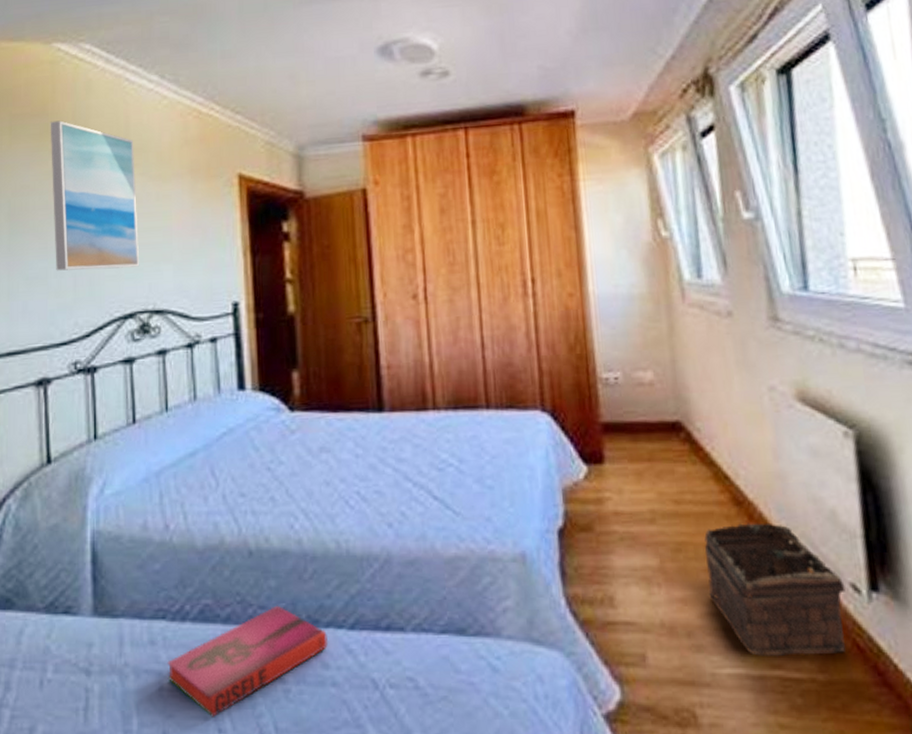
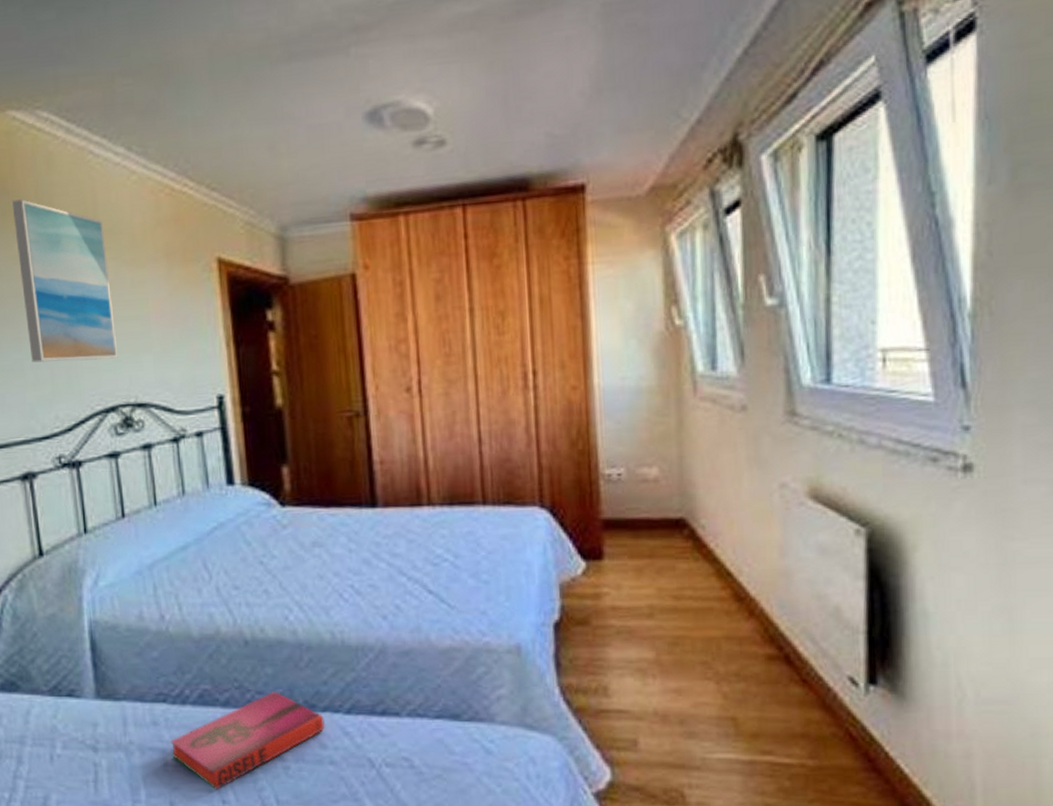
basket: present [704,523,846,657] -> none [702,618,843,744]

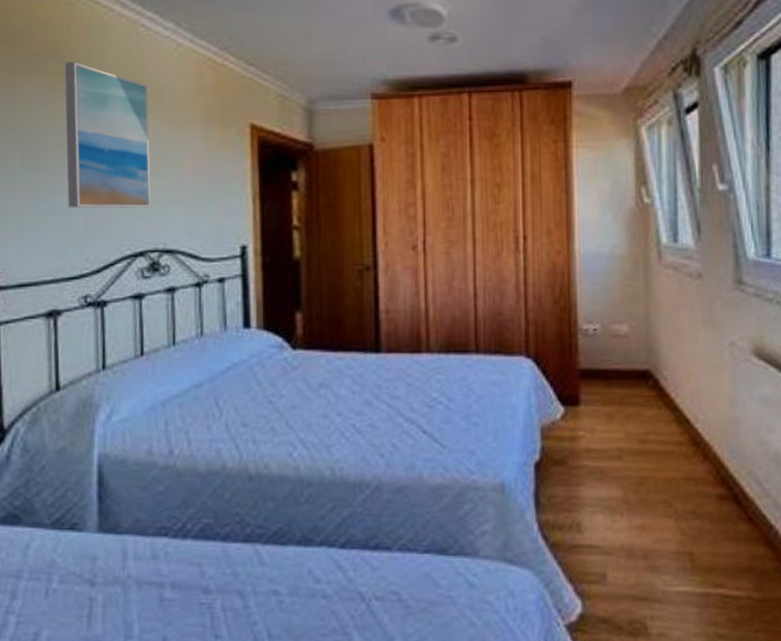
hardback book: present [170,691,326,790] -> none [168,525,321,625]

